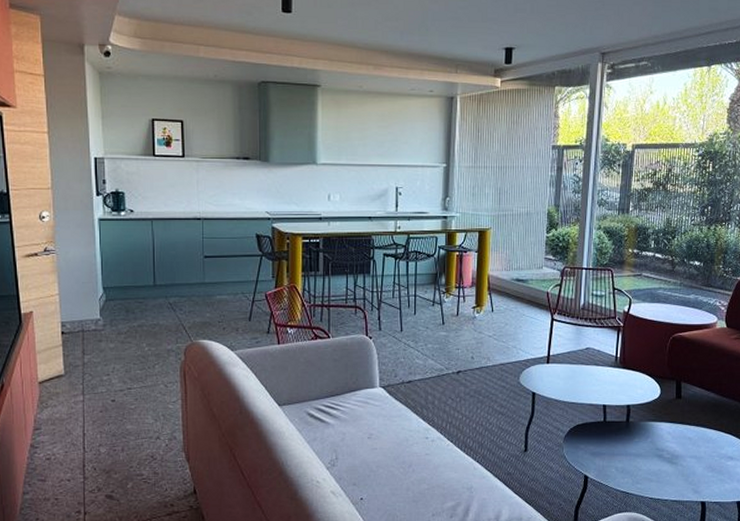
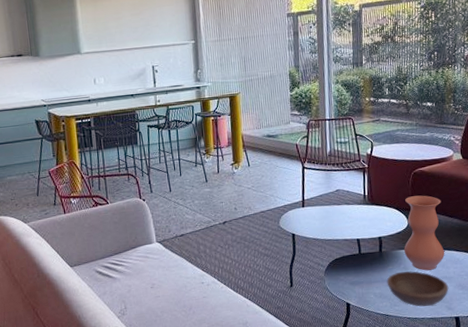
bowl: none [631,445,698,487] -> present [386,271,449,307]
vase: none [653,363,699,447] -> present [404,195,444,271]

